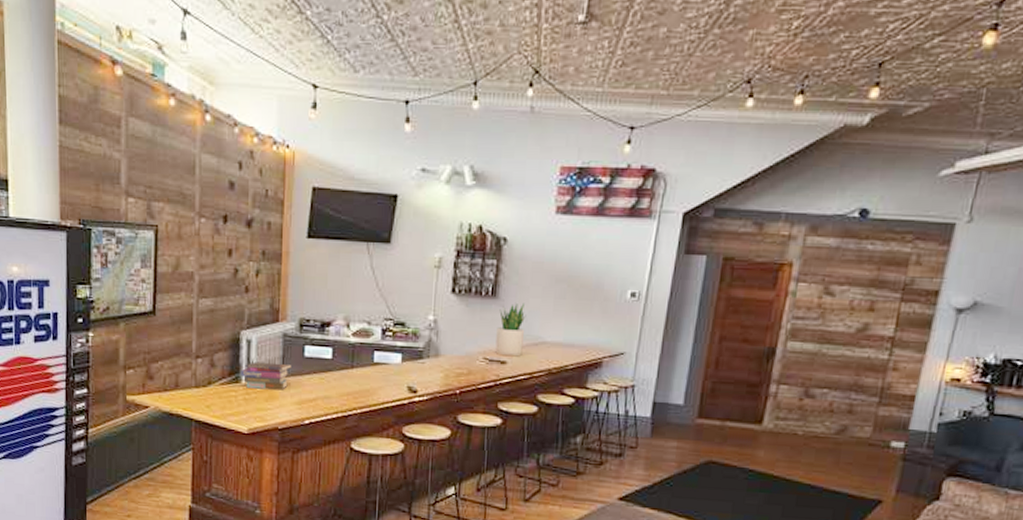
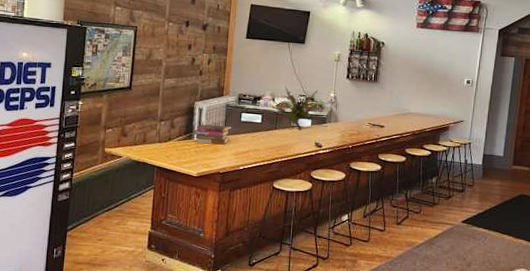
plant: none [346,306,416,369] -> present [272,86,322,130]
planter: present [495,302,526,357] -> none [376,86,398,123]

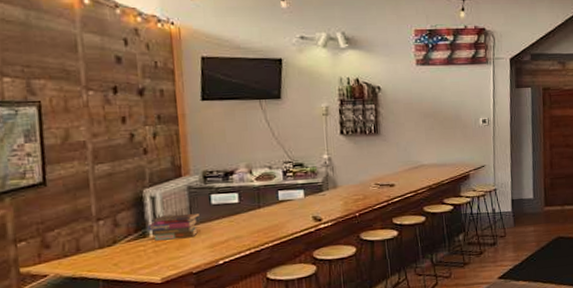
plant: present [272,86,322,130] -> none [250,153,315,205]

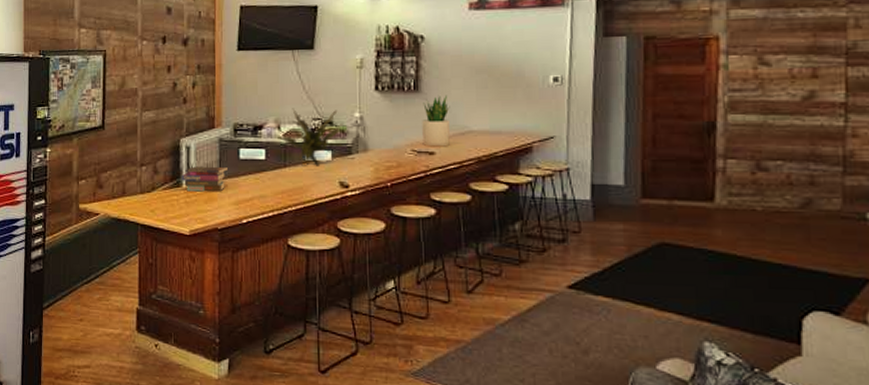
plant: none [250,153,315,205] -> present [277,108,344,166]
planter: none [382,136,406,181] -> present [422,94,450,147]

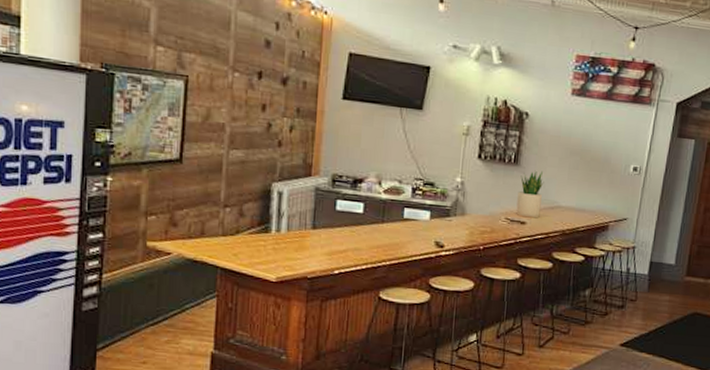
books: present [181,166,228,192] -> none [270,213,322,241]
plant: present [277,108,344,166] -> none [377,165,445,225]

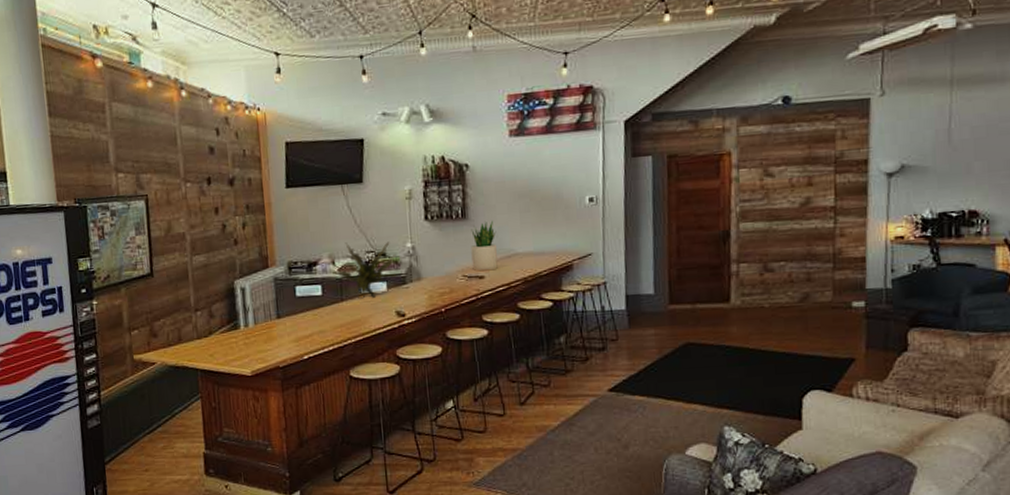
plant: none [377,165,445,225] -> present [333,241,398,298]

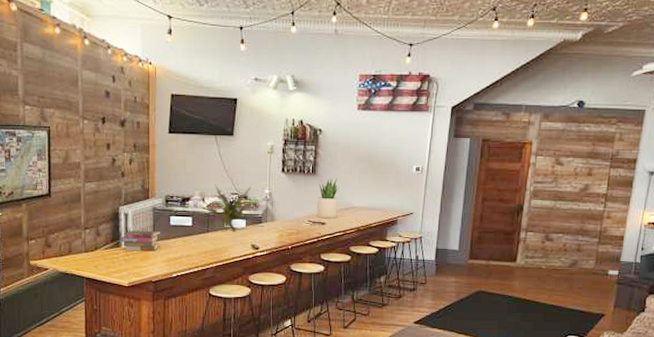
books: none [238,305,285,333] -> present [121,230,160,252]

